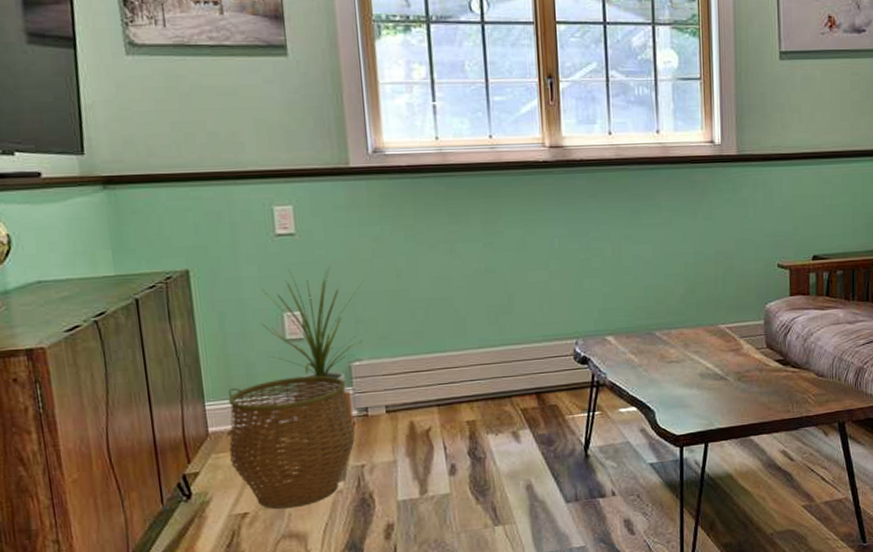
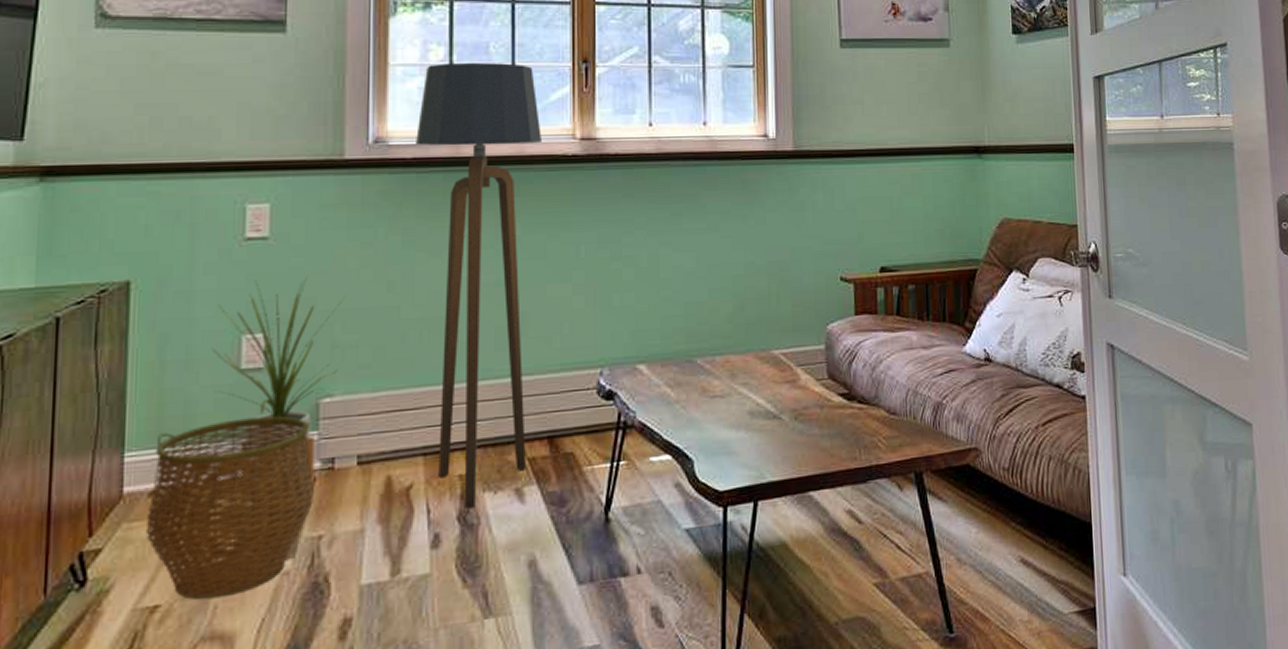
floor lamp: none [408,79,520,446] -> present [416,62,541,508]

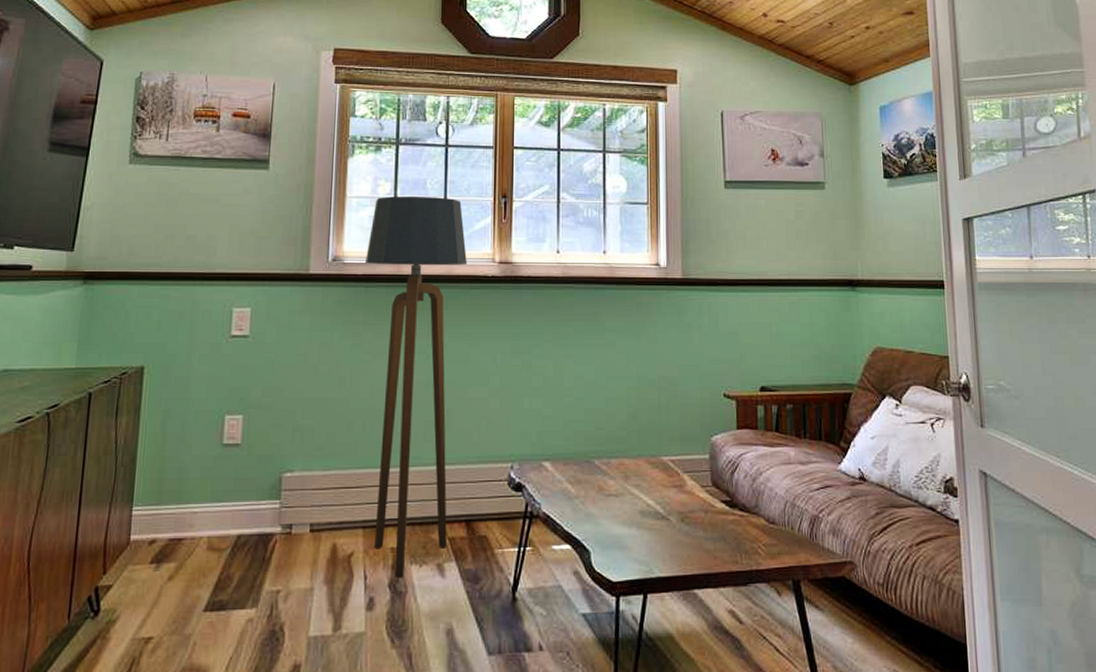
basket: present [145,415,315,600] -> none [145,485,276,636]
house plant: present [211,277,346,519] -> none [201,370,306,572]

